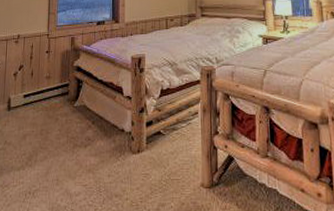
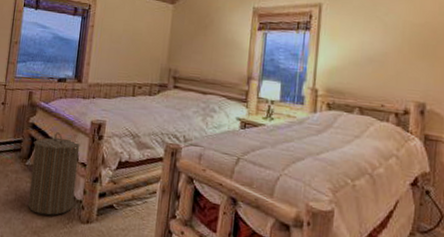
laundry hamper: none [80,71,124,152] -> present [28,132,80,216]

